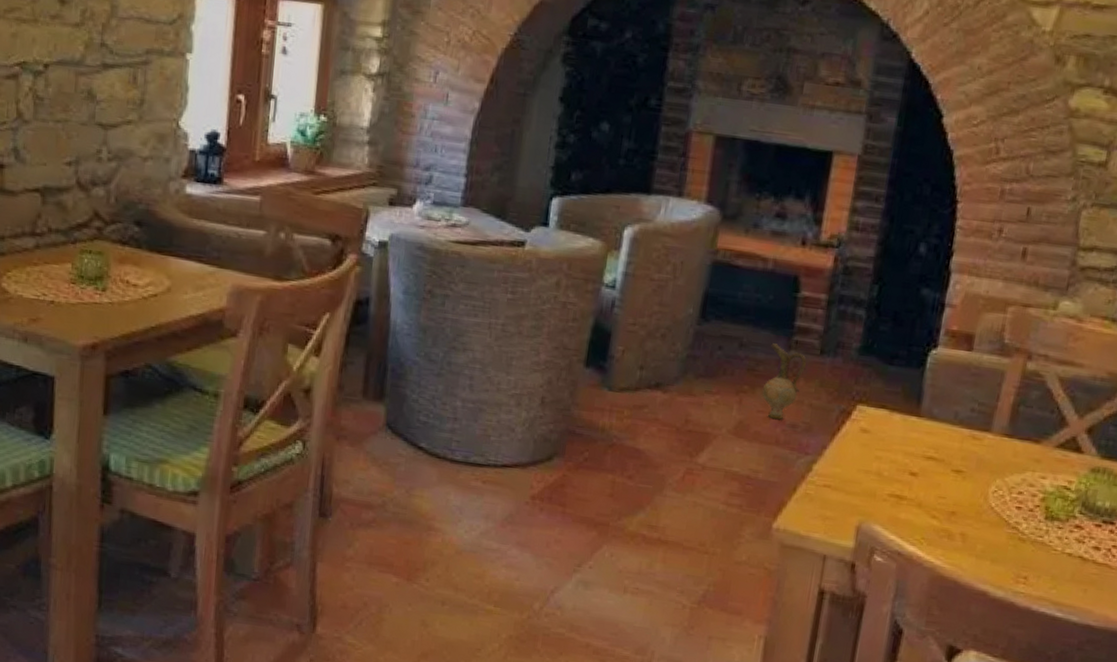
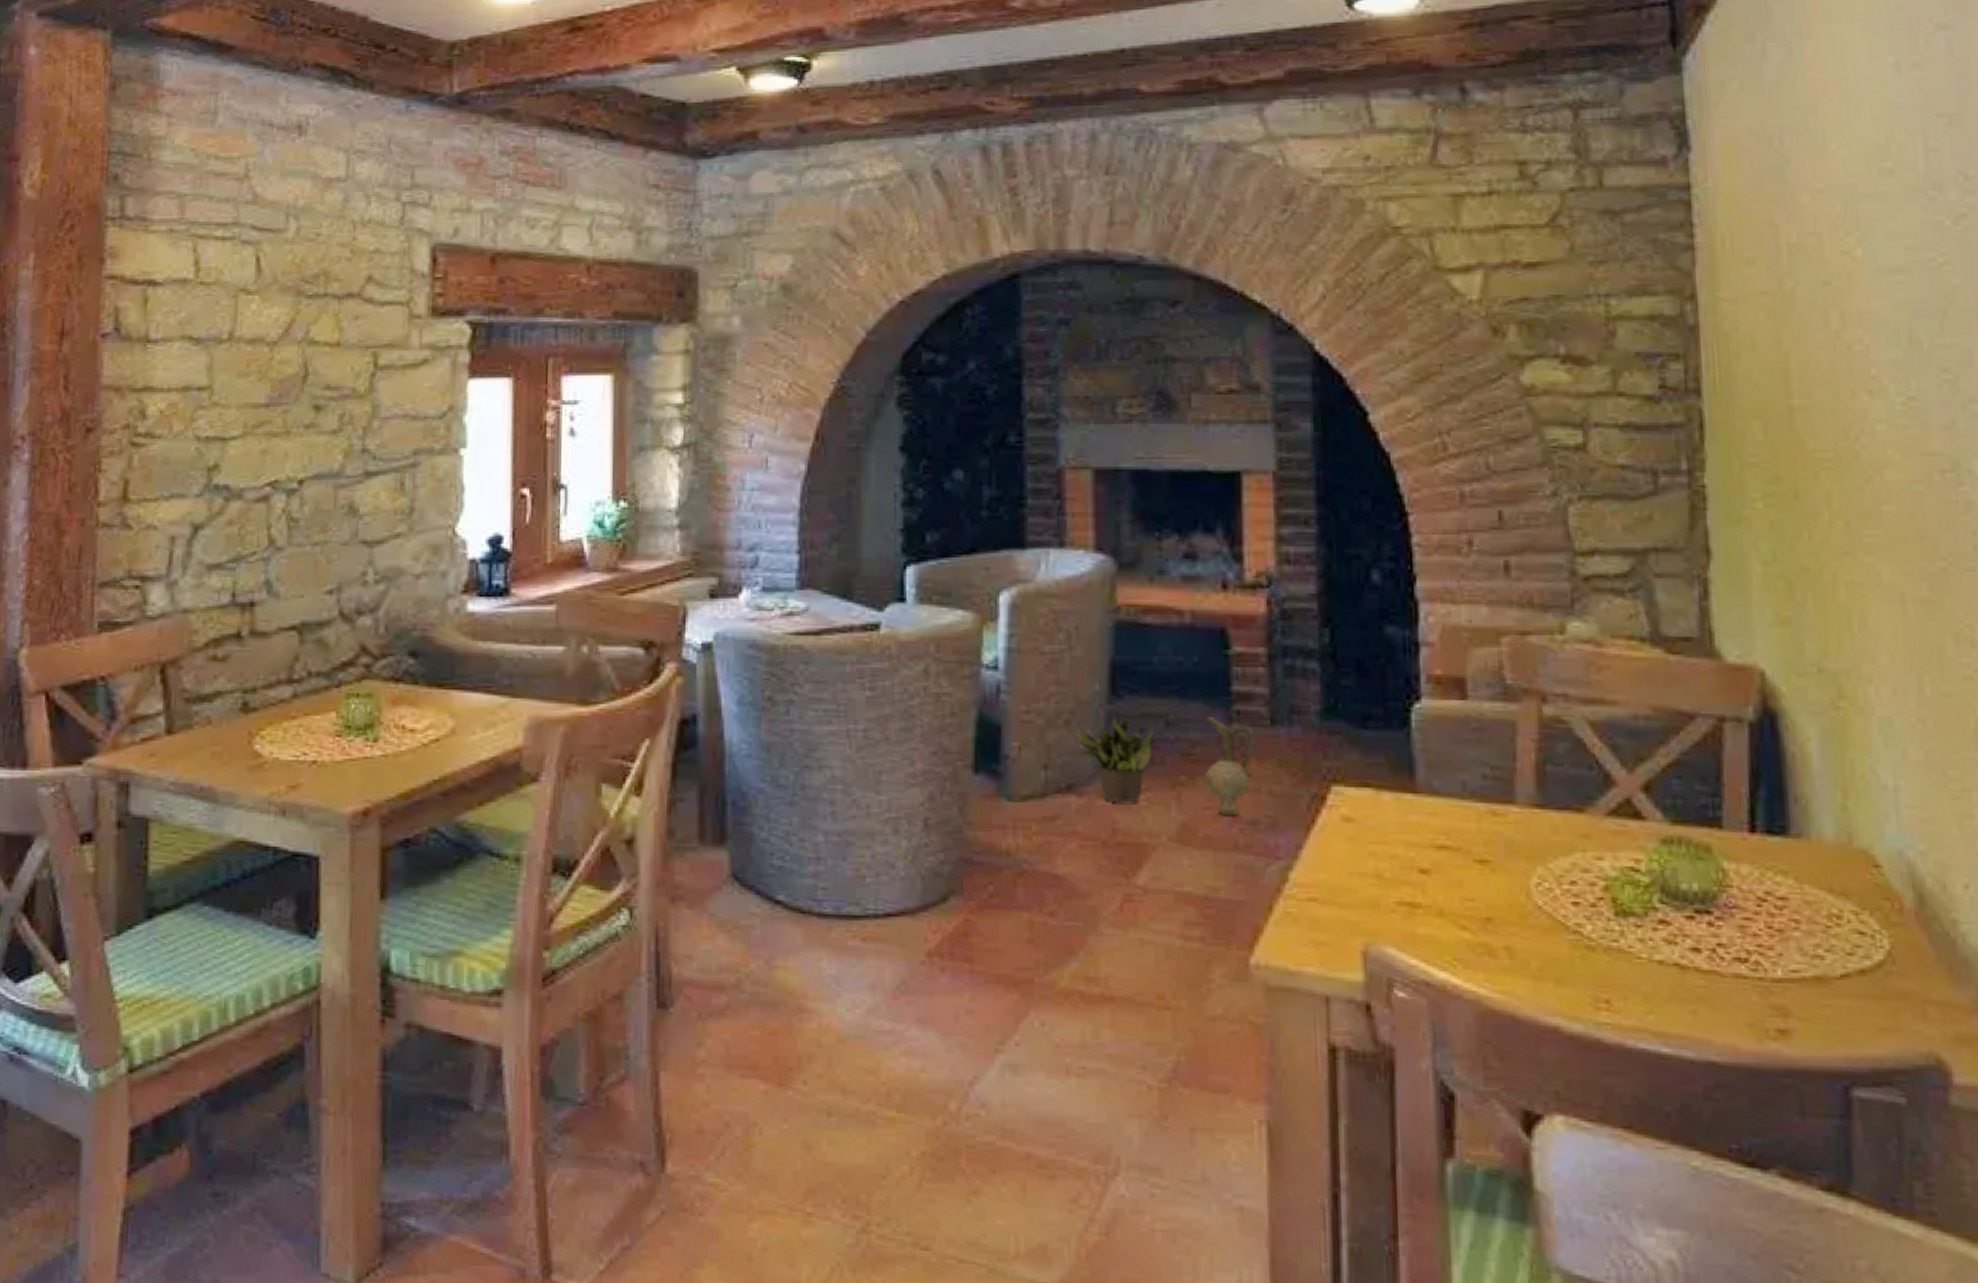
potted plant: none [668,333,730,402] -> present [1074,714,1155,803]

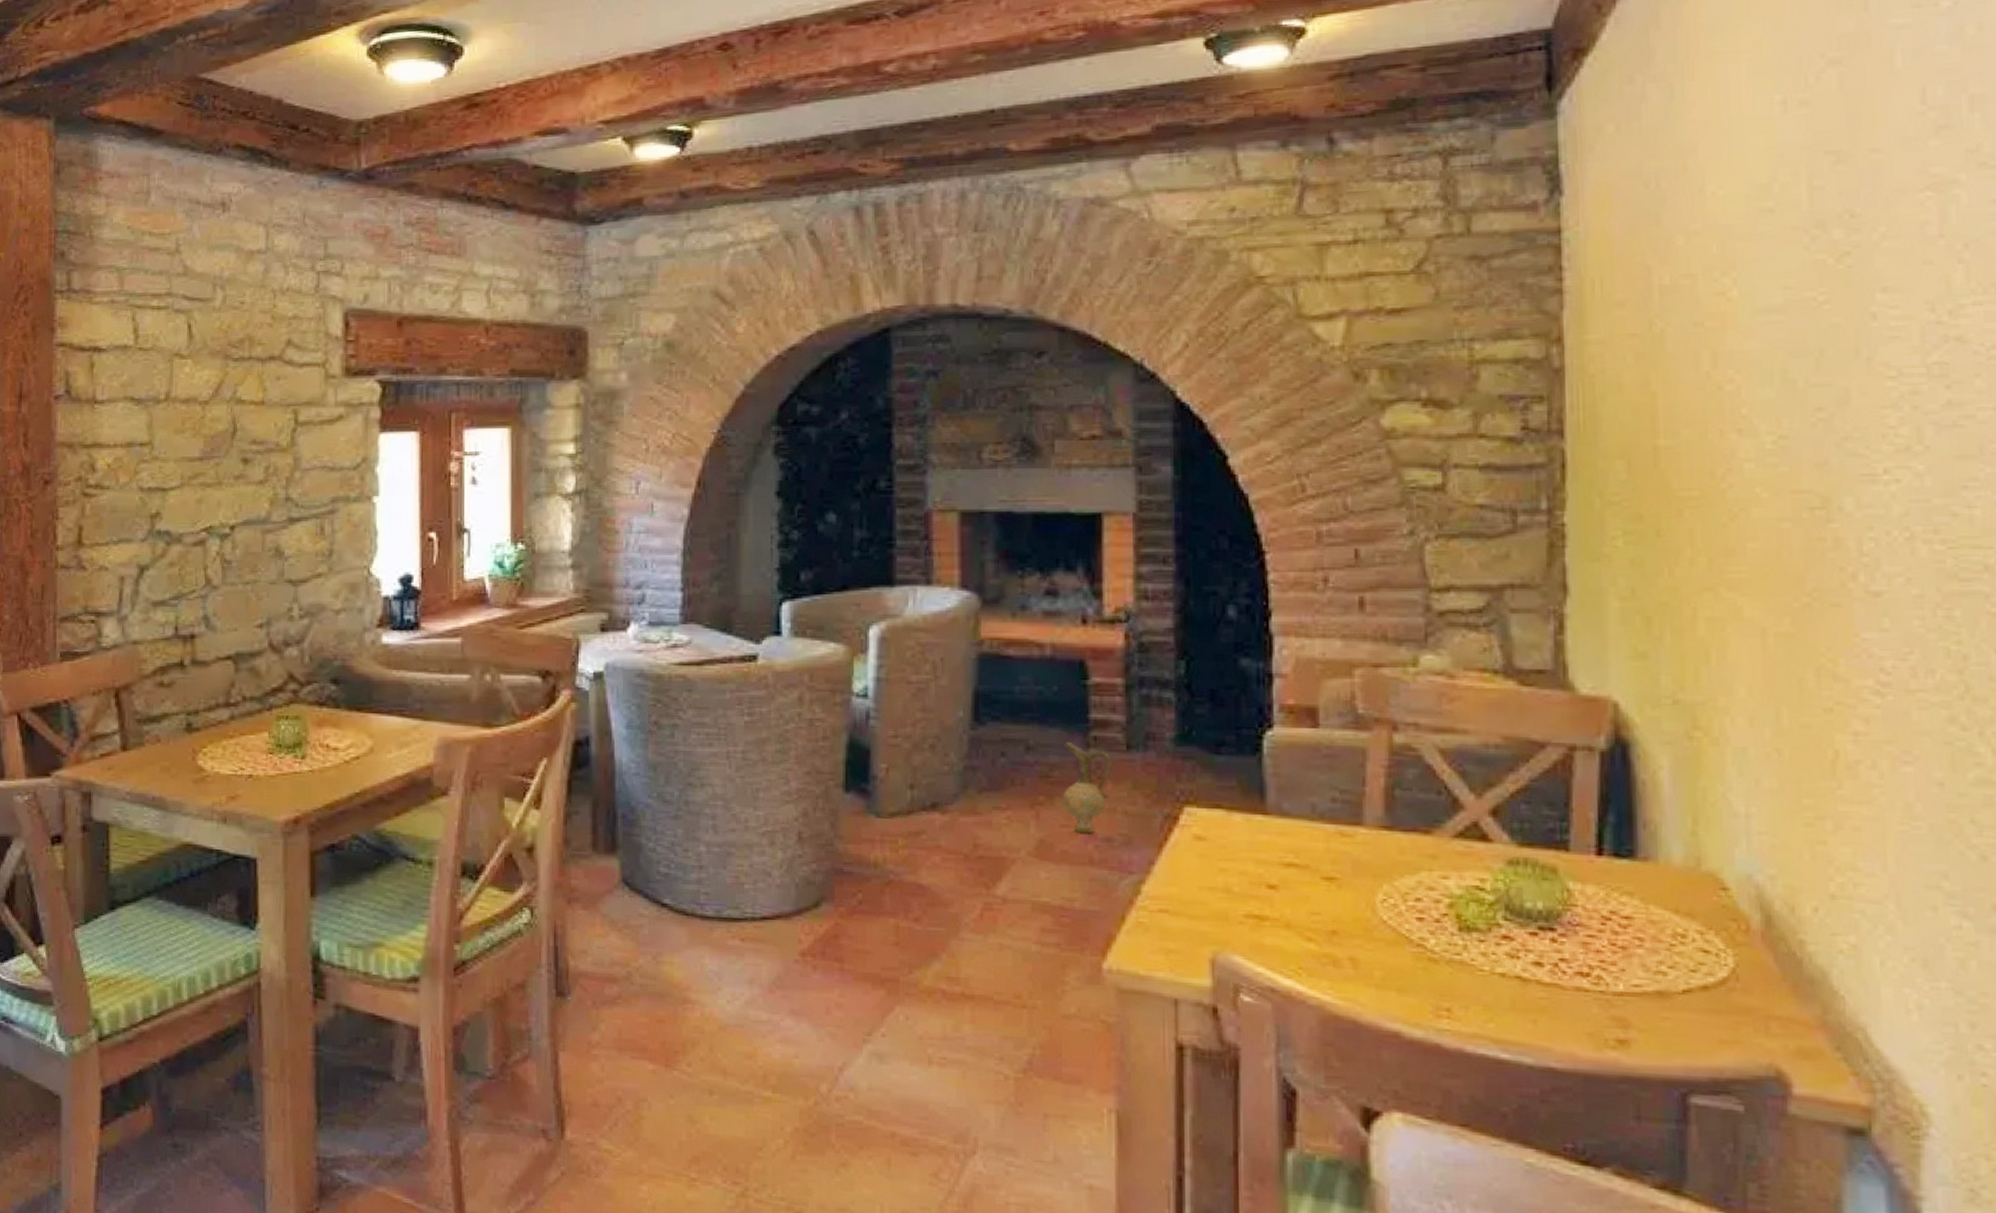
potted plant: present [1074,714,1155,803] -> none [939,739,1016,821]

